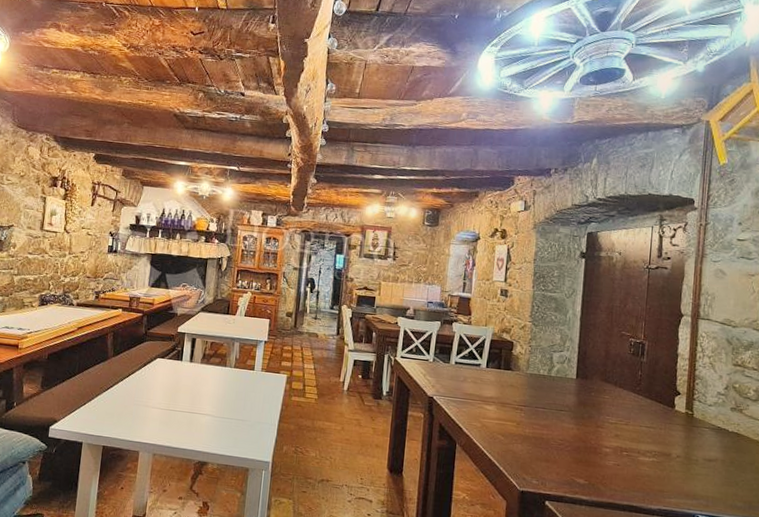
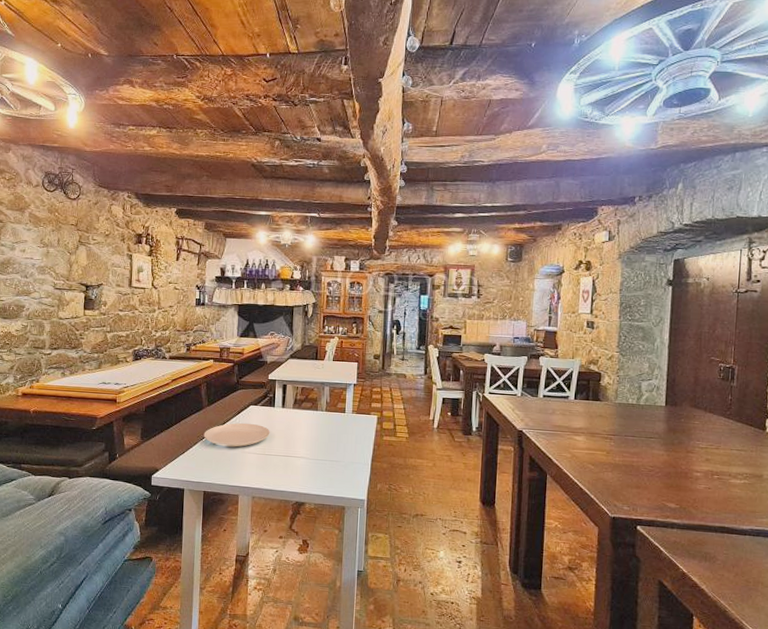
plate: none [106,375,176,401] -> present [203,422,270,447]

